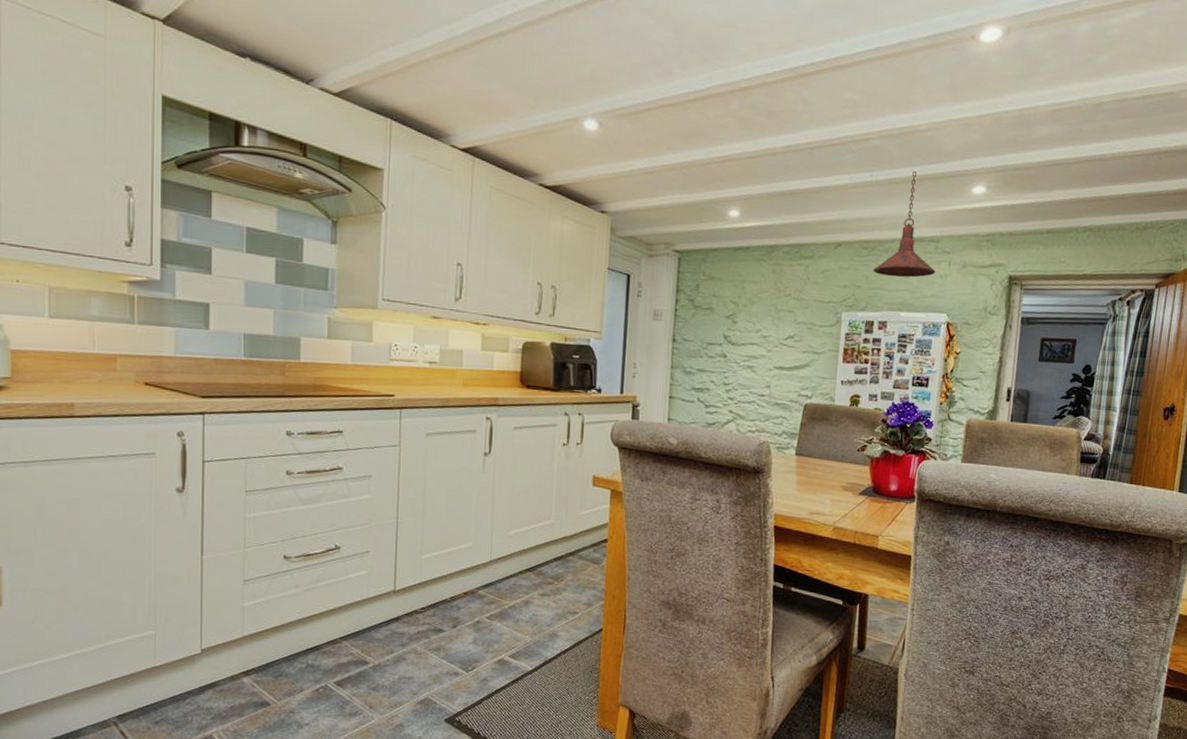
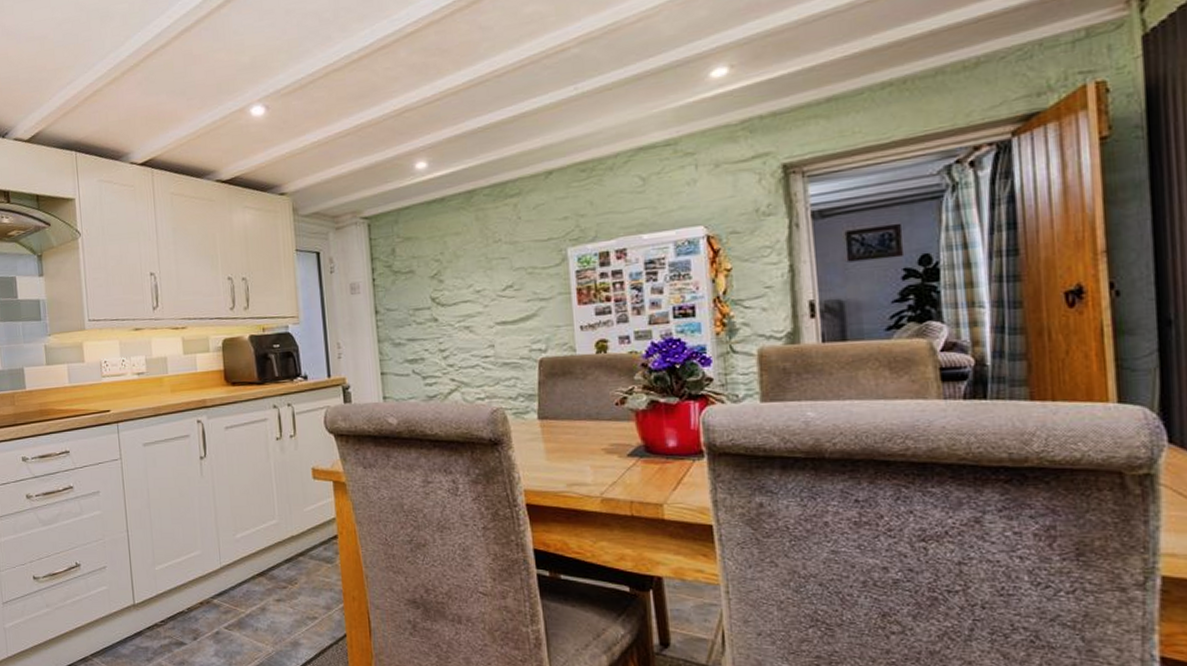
pendant light: present [873,171,936,278] -> none [597,71,680,197]

